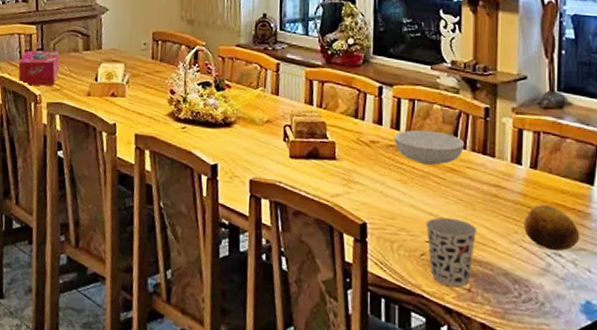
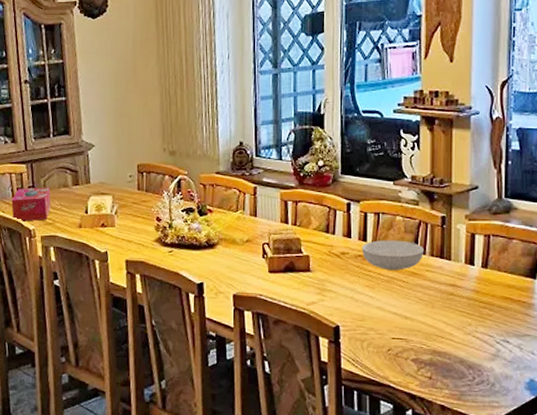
cup: present [426,217,477,287] -> none [391,316,436,375]
fruit: present [524,204,580,252] -> none [477,298,525,339]

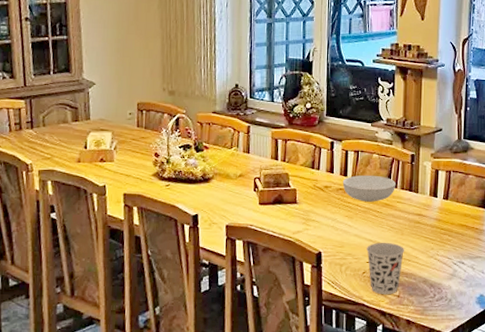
tissue box: present [11,187,51,222] -> none [8,122,50,156]
cup: none [391,316,436,375] -> present [366,242,404,294]

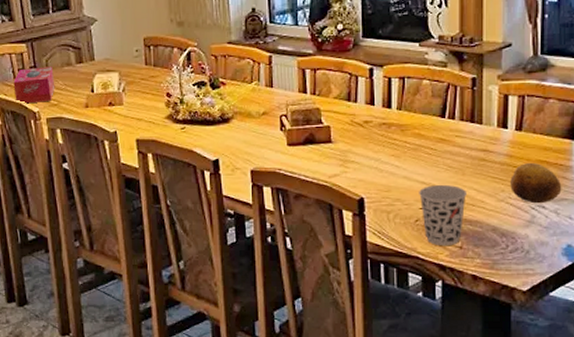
tissue box: none [8,122,50,156] -> present [13,66,55,104]
serving bowl: present [342,175,395,202] -> none [386,105,453,137]
fruit: none [438,225,477,260] -> present [510,162,562,204]

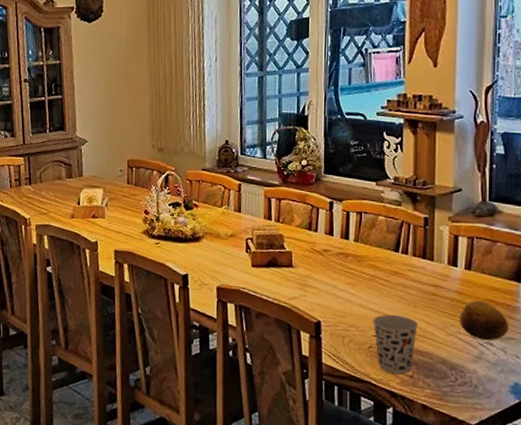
tissue box: present [13,66,55,104] -> none [9,179,46,211]

